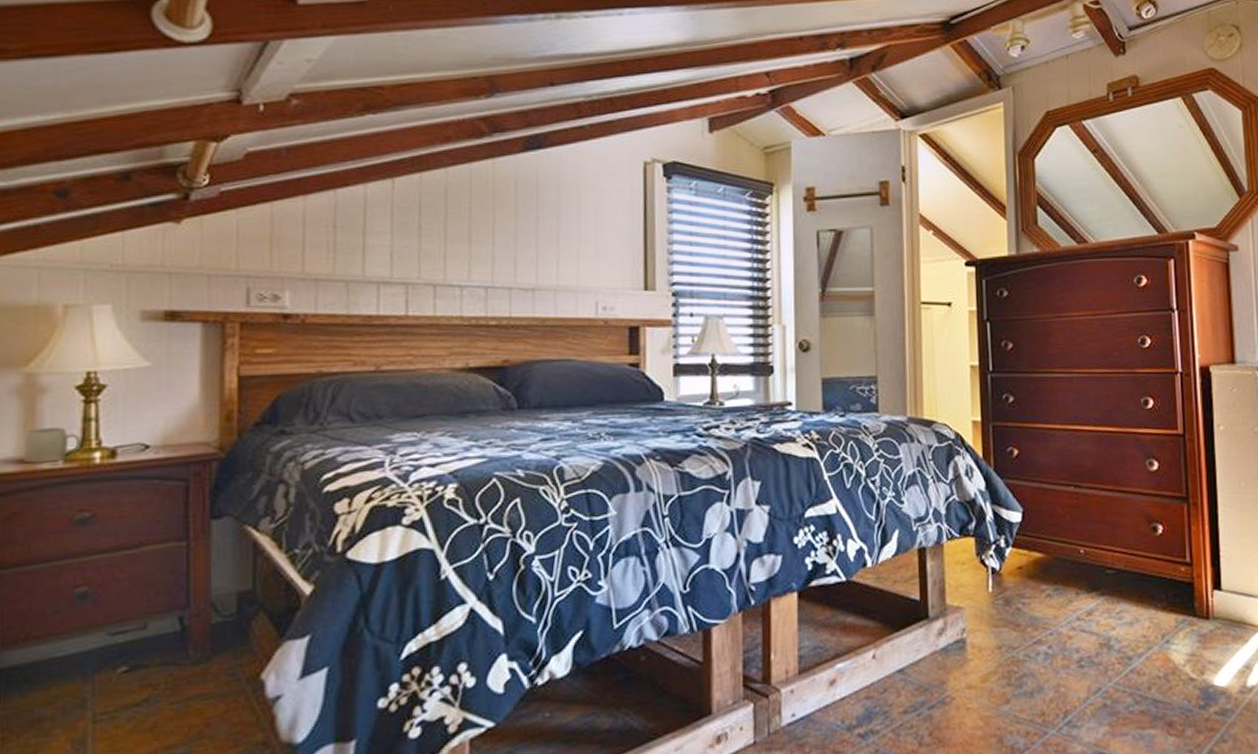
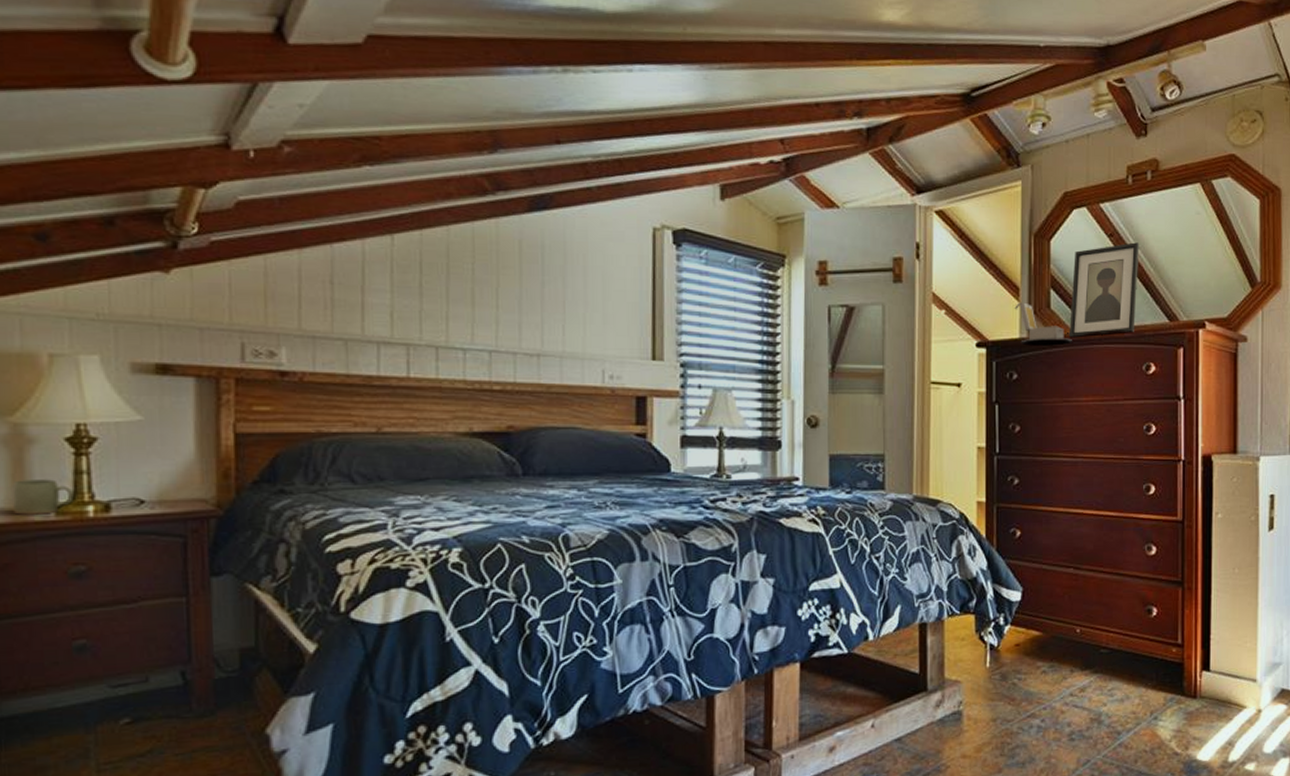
jewelry box: none [1001,220,1061,264] -> present [1014,302,1072,347]
picture frame: none [1058,157,1124,254] -> present [1070,242,1140,338]

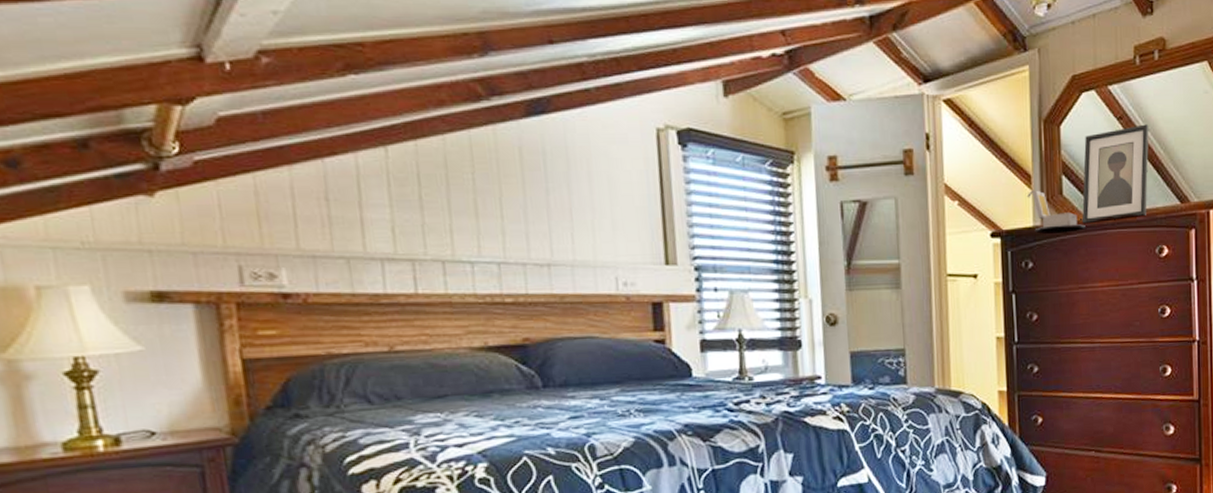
mug: present [10,479,74,515] -> none [13,415,81,453]

